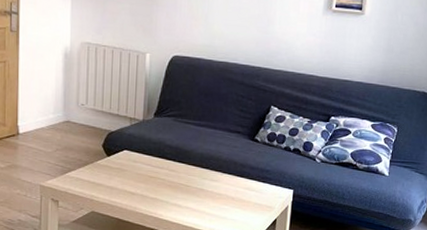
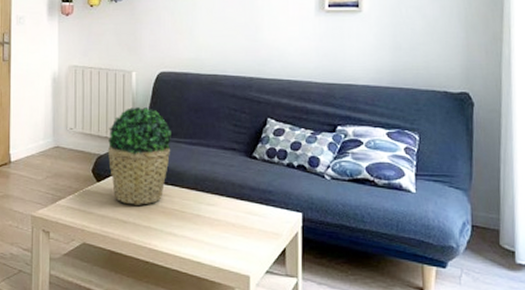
potted plant: none [118,87,181,179] -> present [107,106,171,205]

